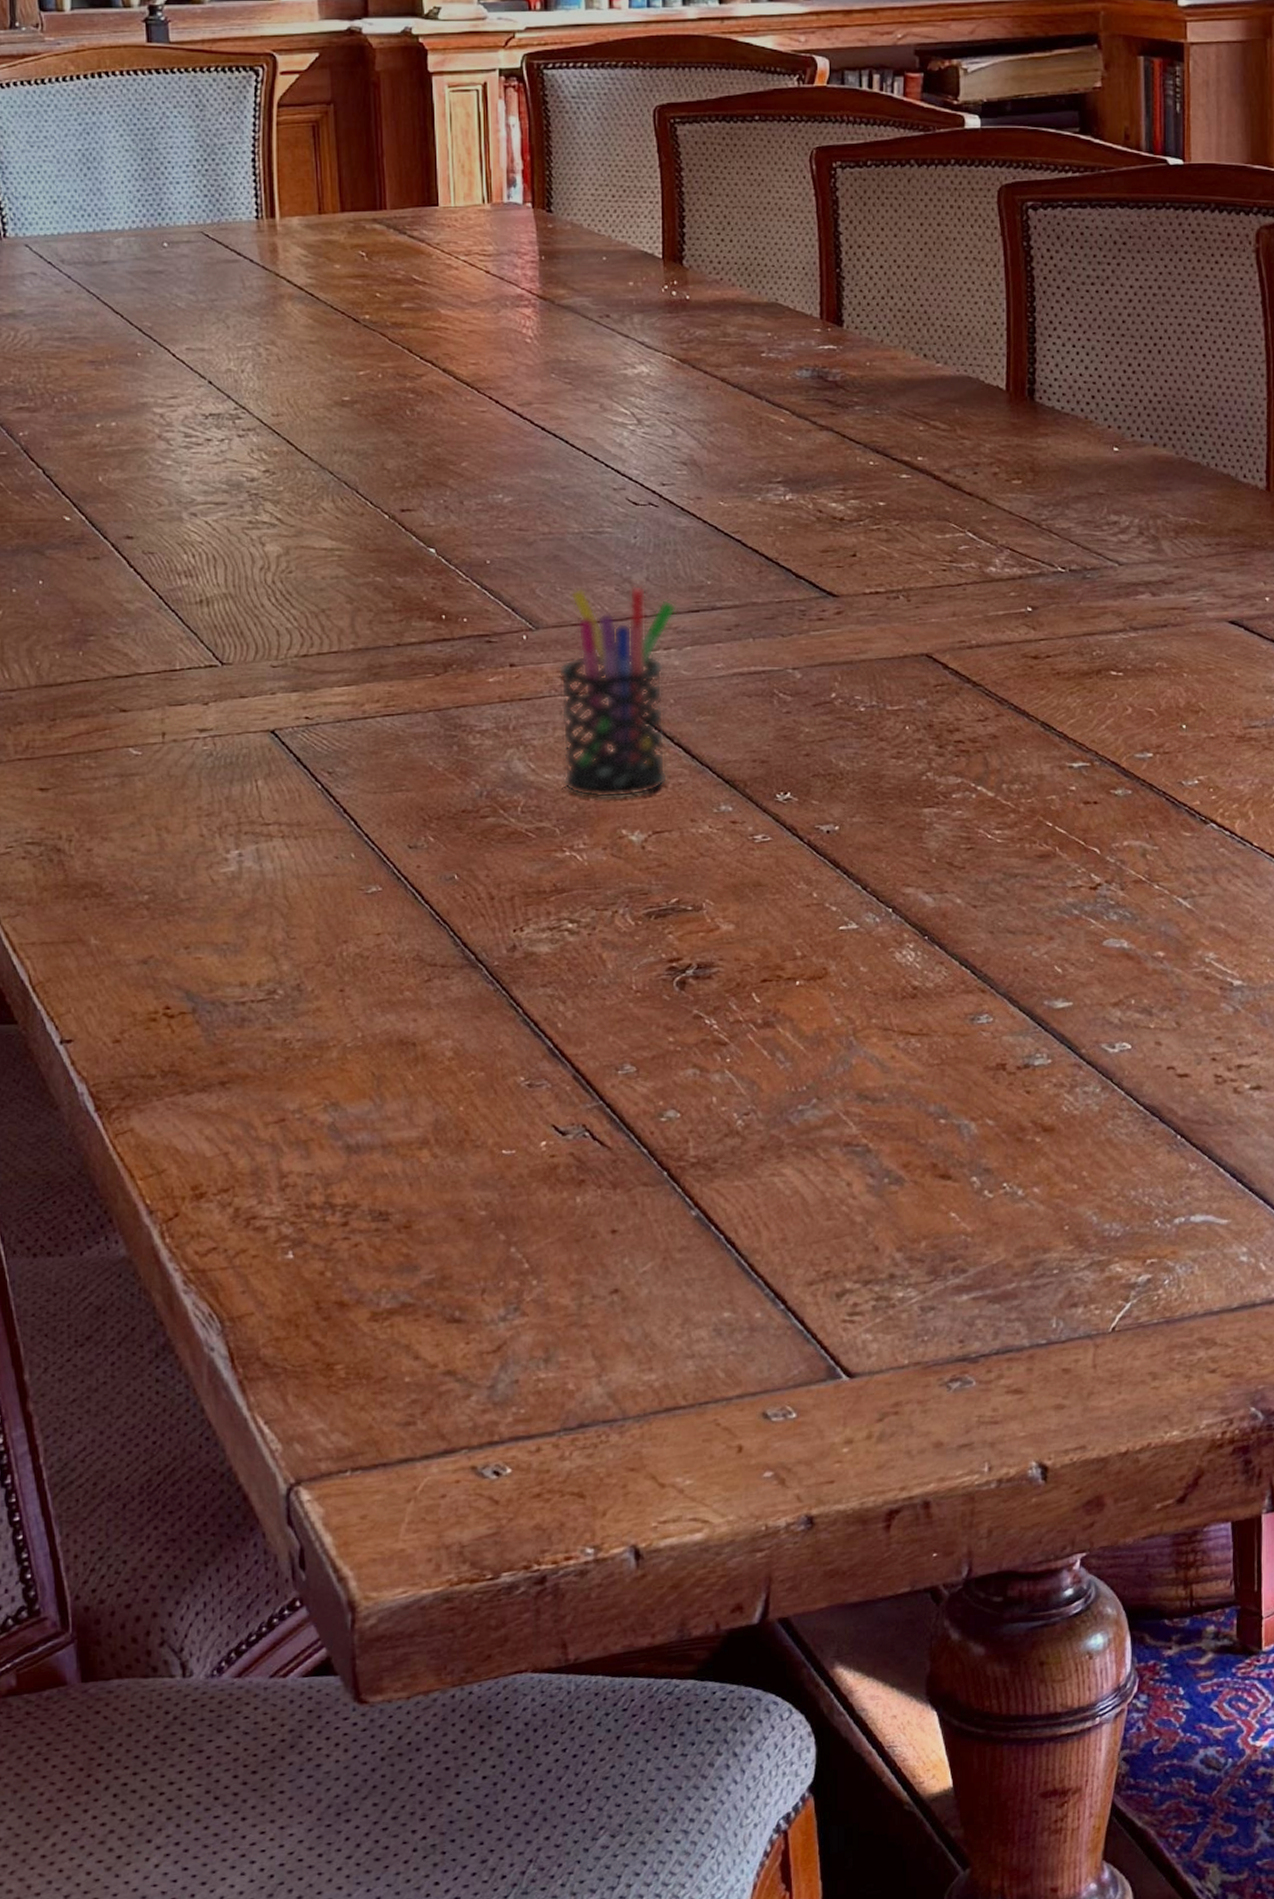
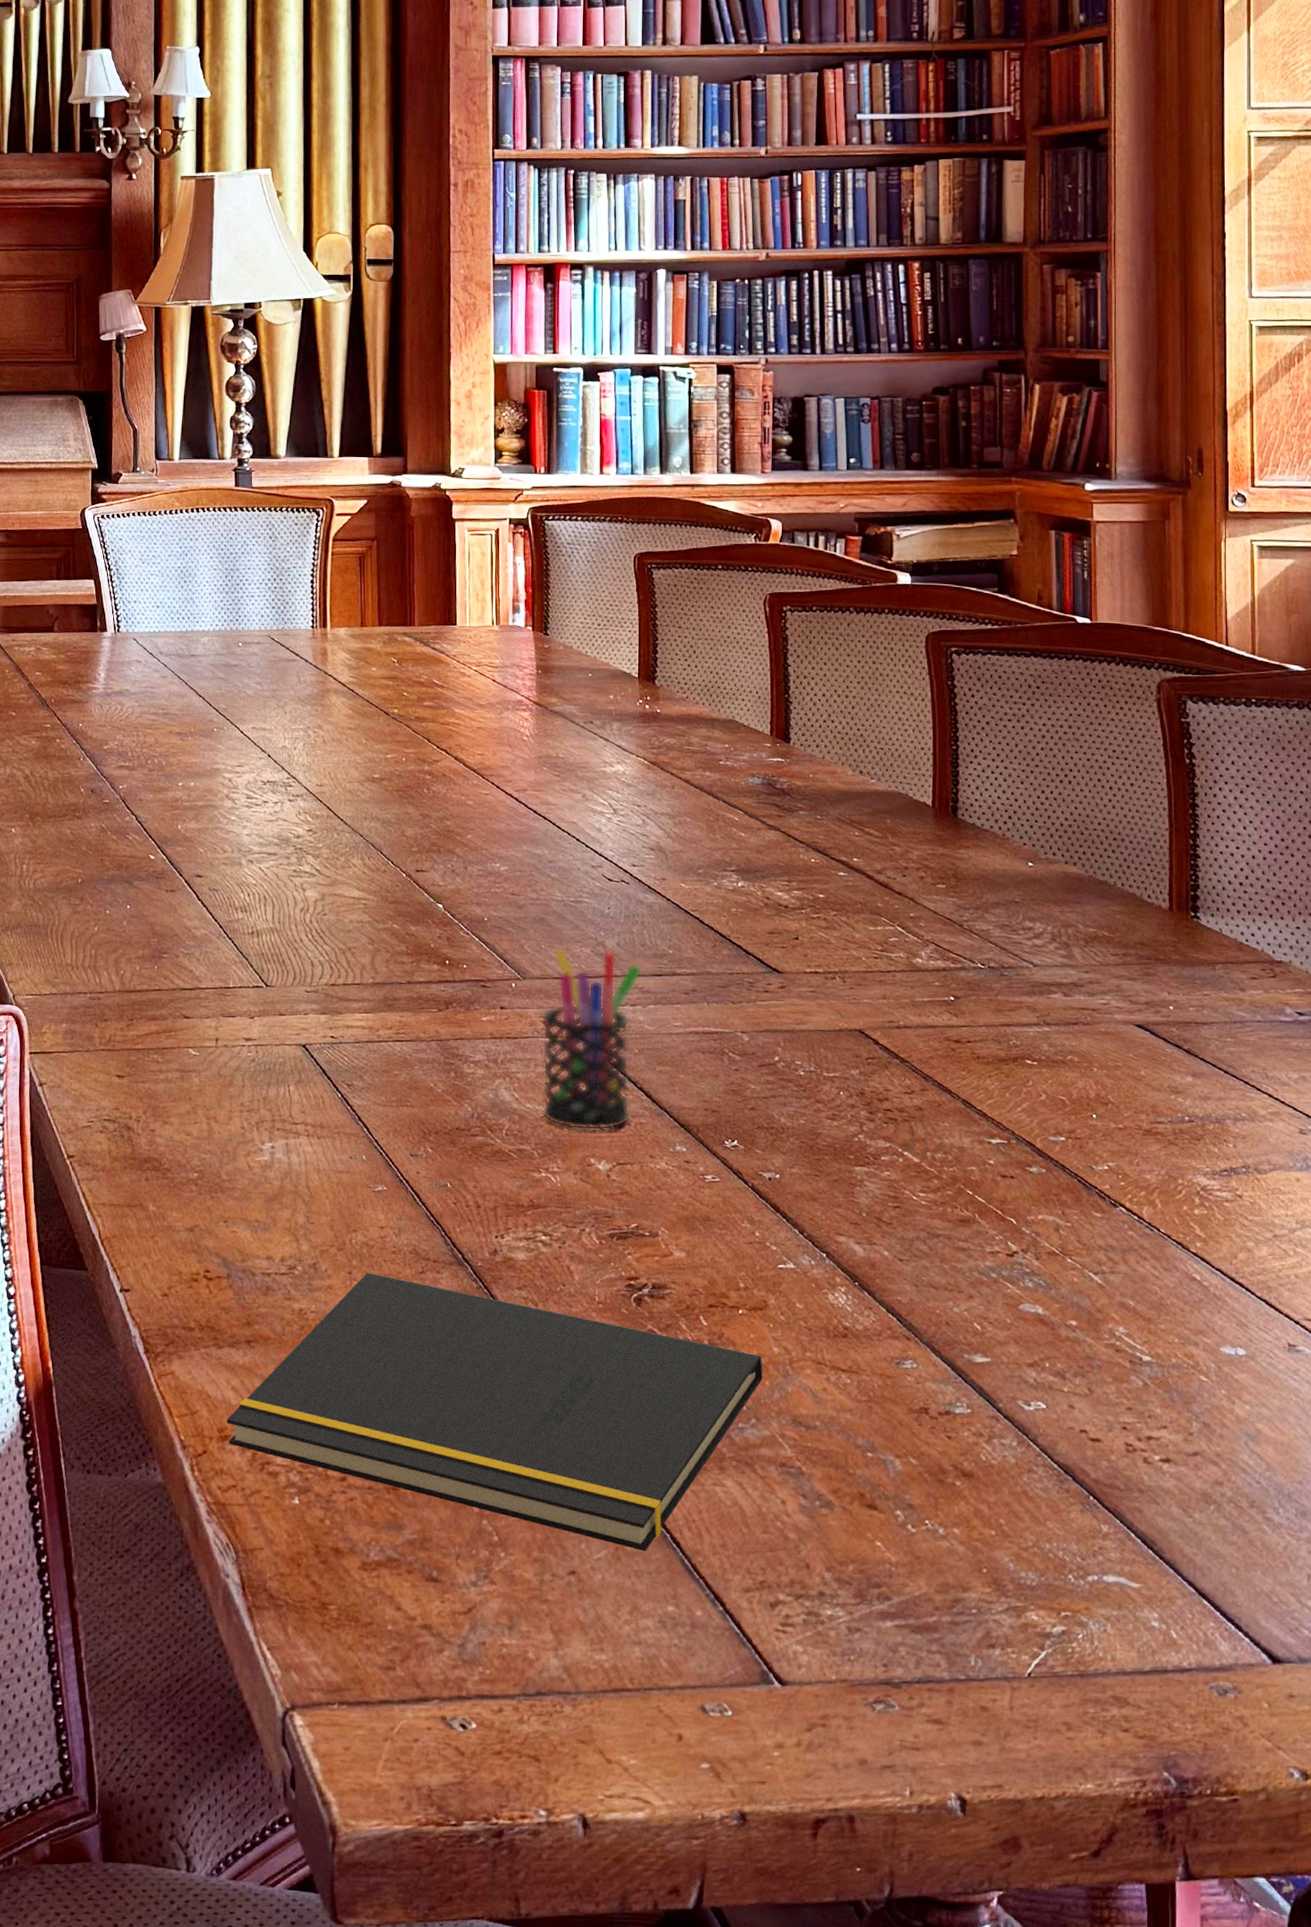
notepad: none [201,988,824,1257] -> present [226,1273,763,1551]

